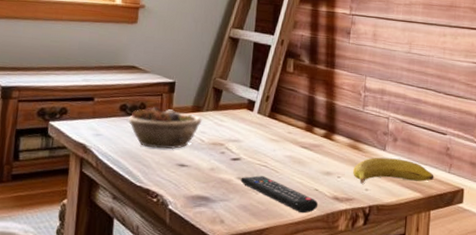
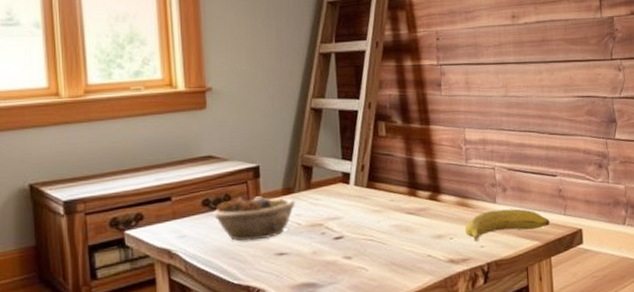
remote control: present [240,175,319,214] -> none [347,250,434,283]

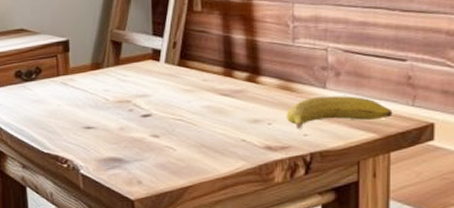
succulent planter: present [214,195,295,241] -> none [26,68,104,113]

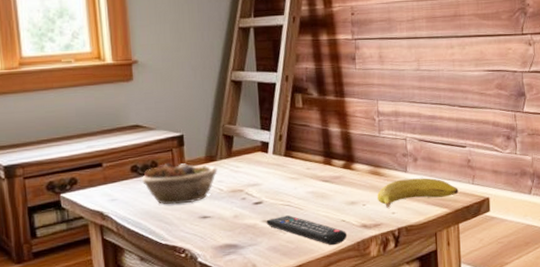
succulent planter: none [26,68,104,113] -> present [142,162,217,205]
remote control: none [154,131,248,167] -> present [266,215,348,246]

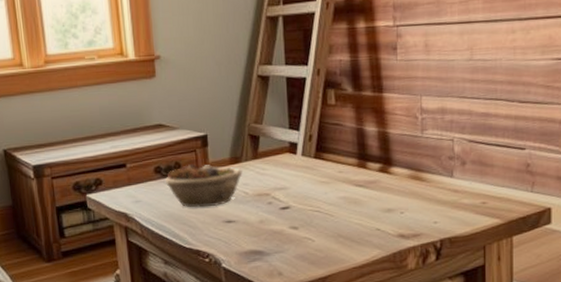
remote control: present [266,215,348,246] -> none [293,222,383,256]
fruit: present [377,178,459,208] -> none [418,184,514,217]

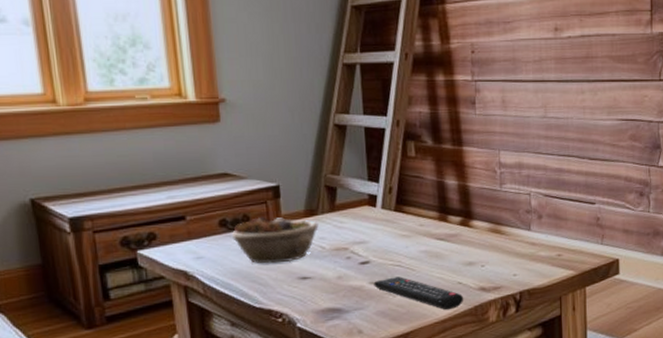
remote control: none [293,222,383,256] -> present [374,276,464,310]

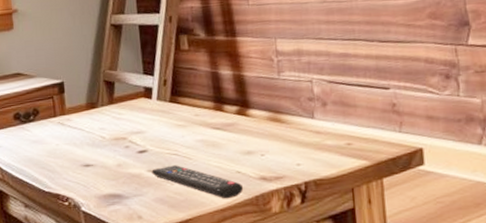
succulent planter: present [232,216,319,264] -> none [24,109,99,152]

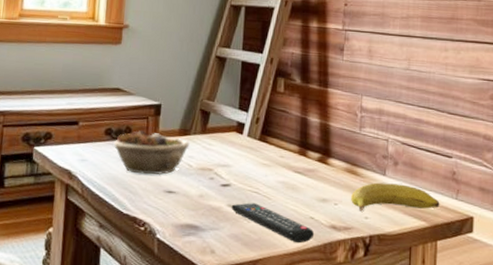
succulent planter: none [24,109,99,152] -> present [114,129,190,176]
fruit: none [278,125,381,159] -> present [351,182,440,212]

